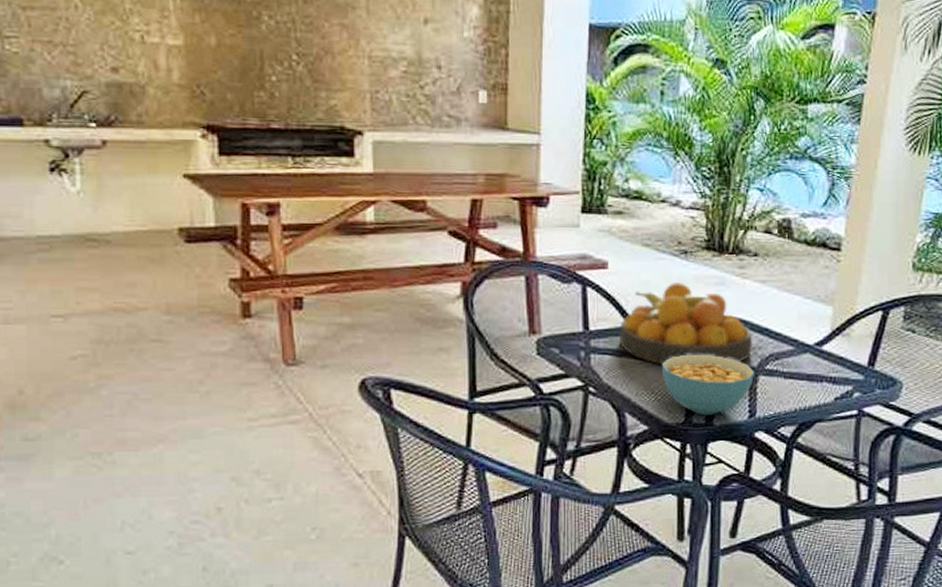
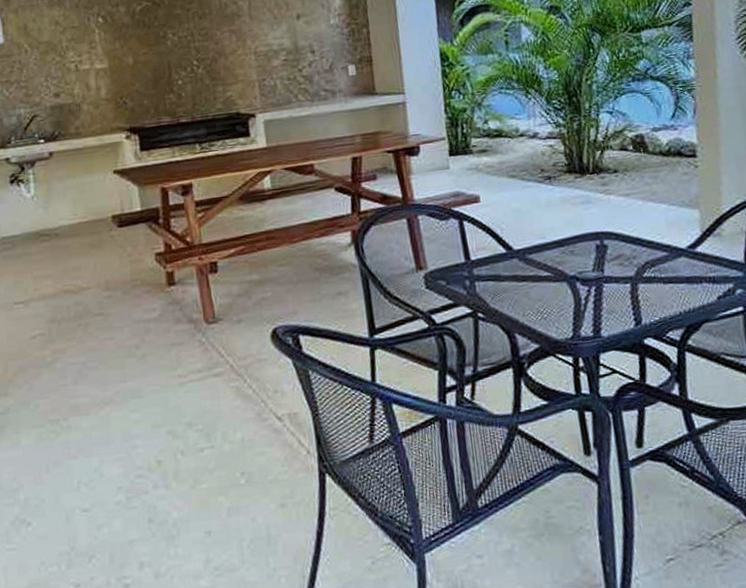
fruit bowl: present [618,282,753,364] -> none [498,206,628,284]
cereal bowl: present [661,354,755,416] -> none [542,269,634,328]

